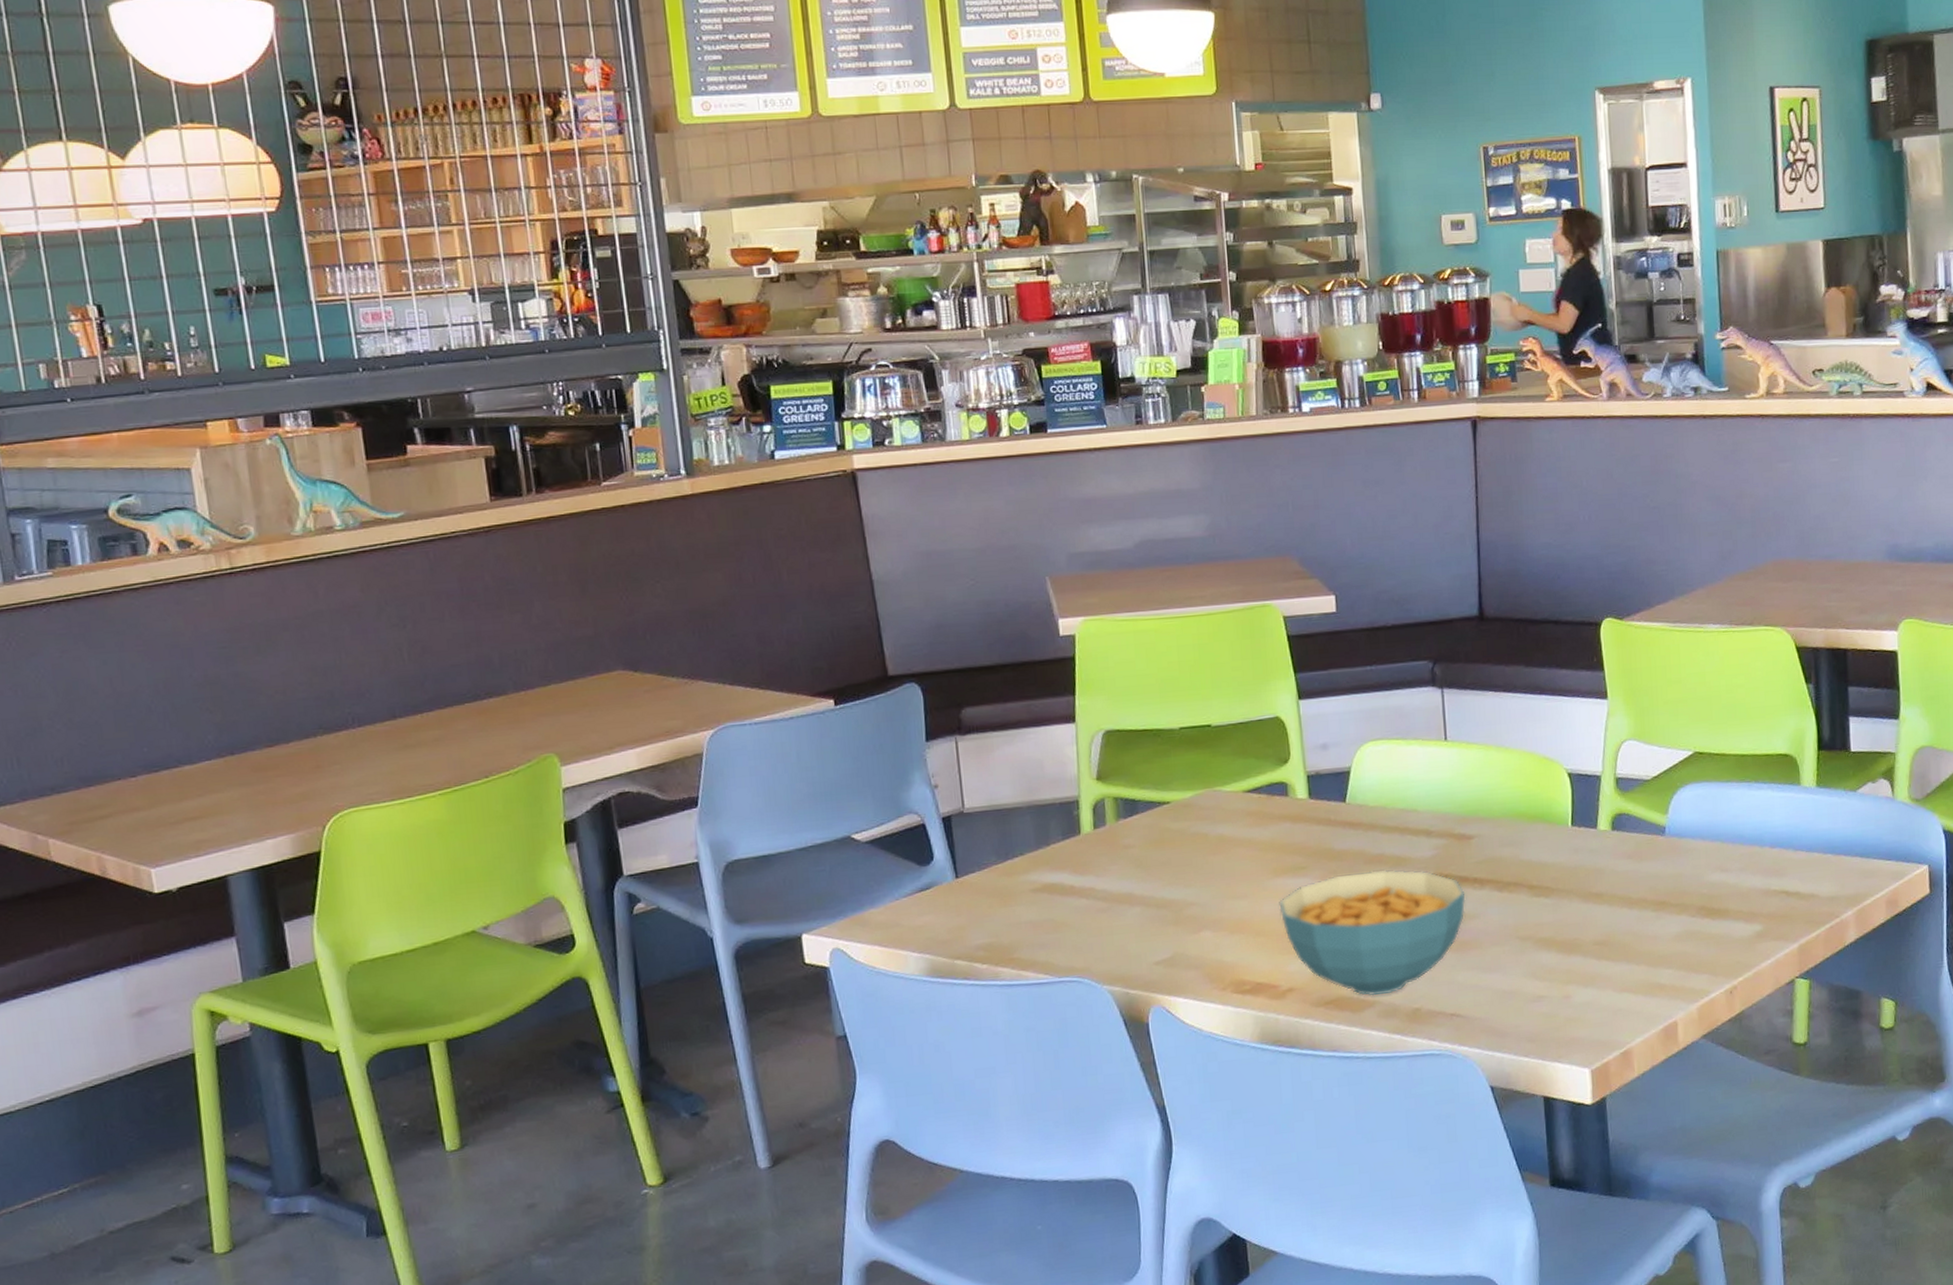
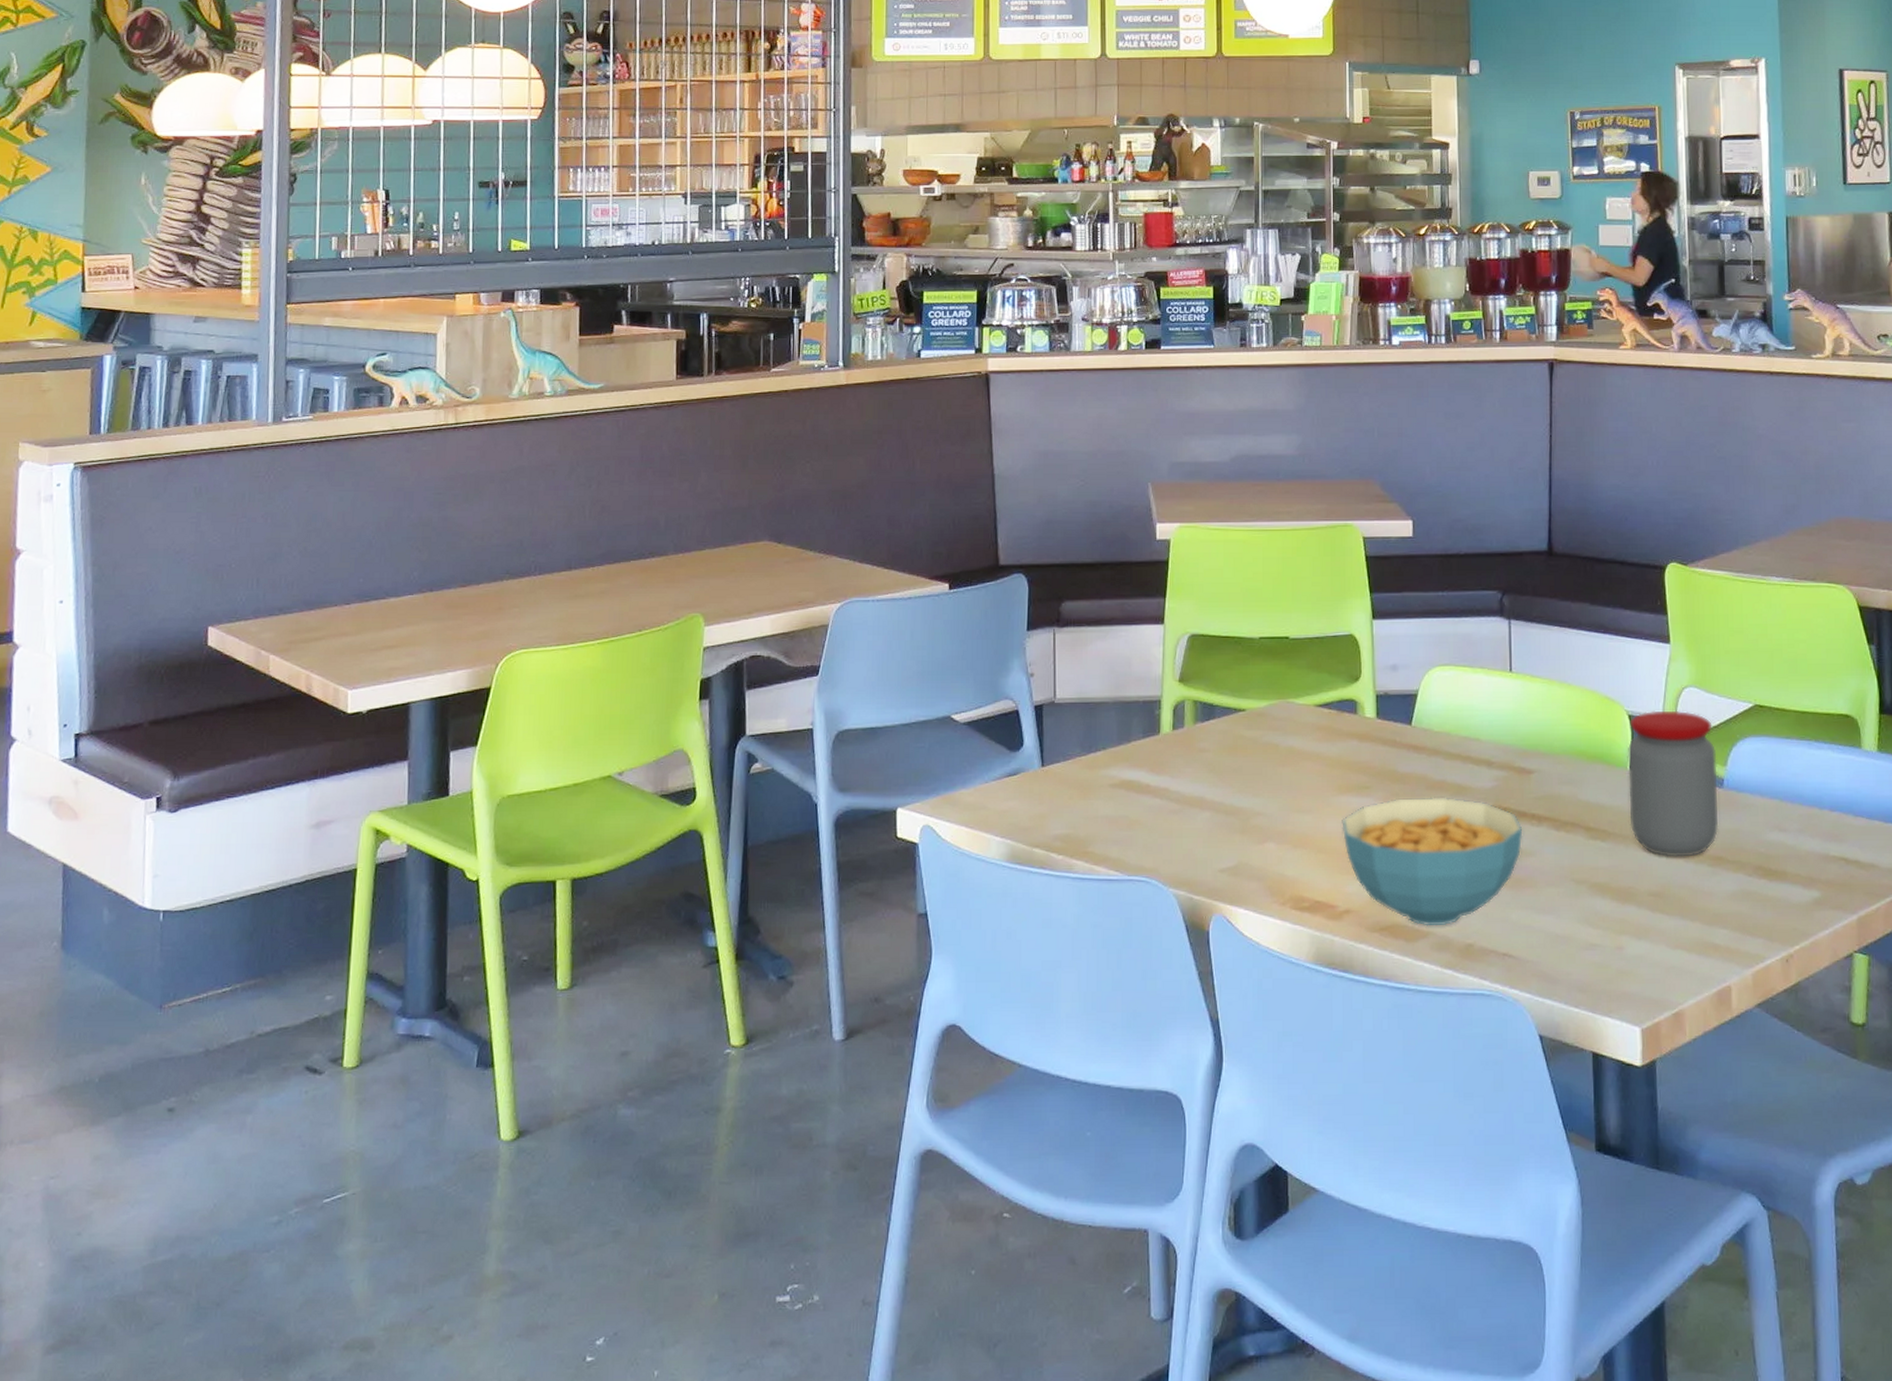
jar: none [1568,764,1662,907] -> present [1628,710,1719,857]

